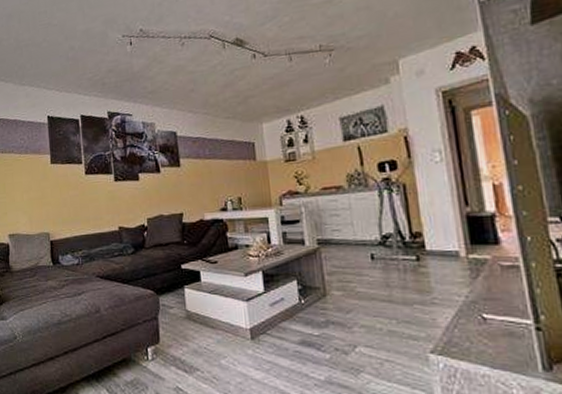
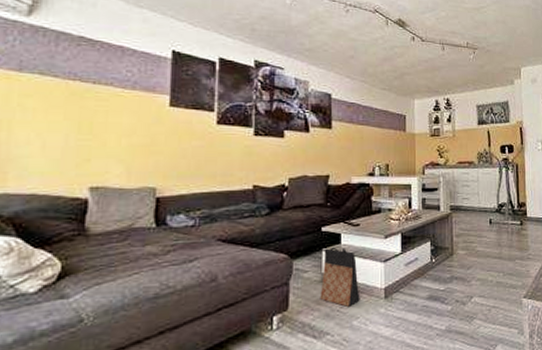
bag: none [185,284,226,346] -> present [320,246,360,308]

